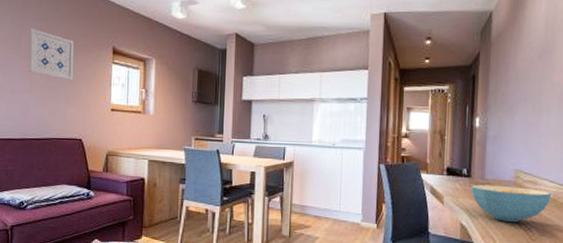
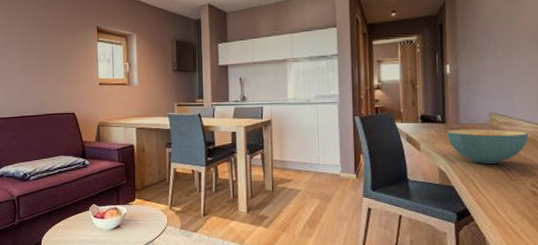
wall art: present [29,29,74,81] -> none [21,16,64,60]

